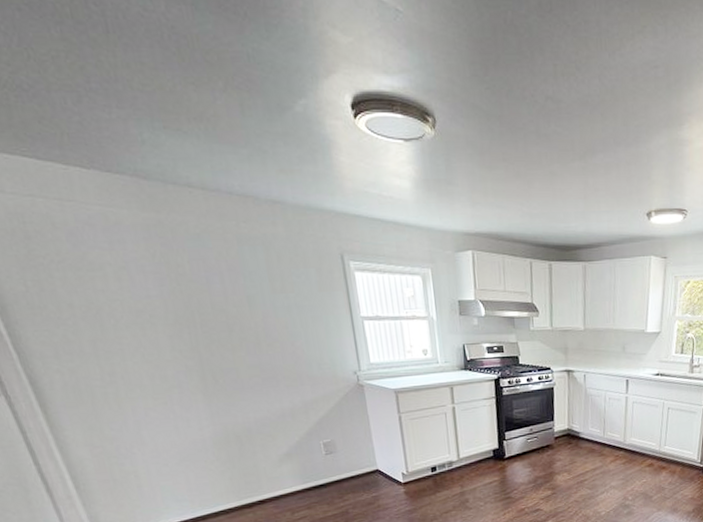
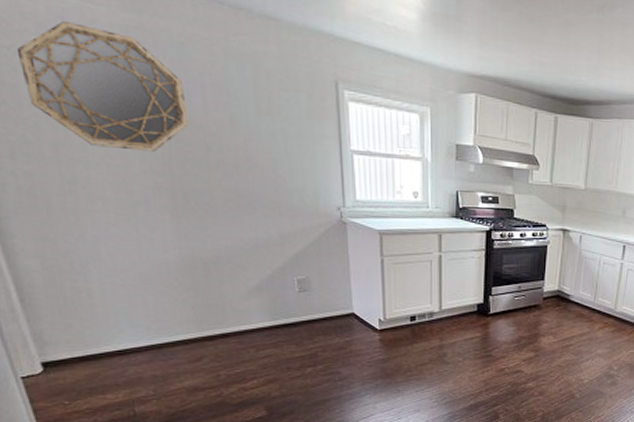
home mirror: none [51,227,212,339] -> present [16,21,189,152]

